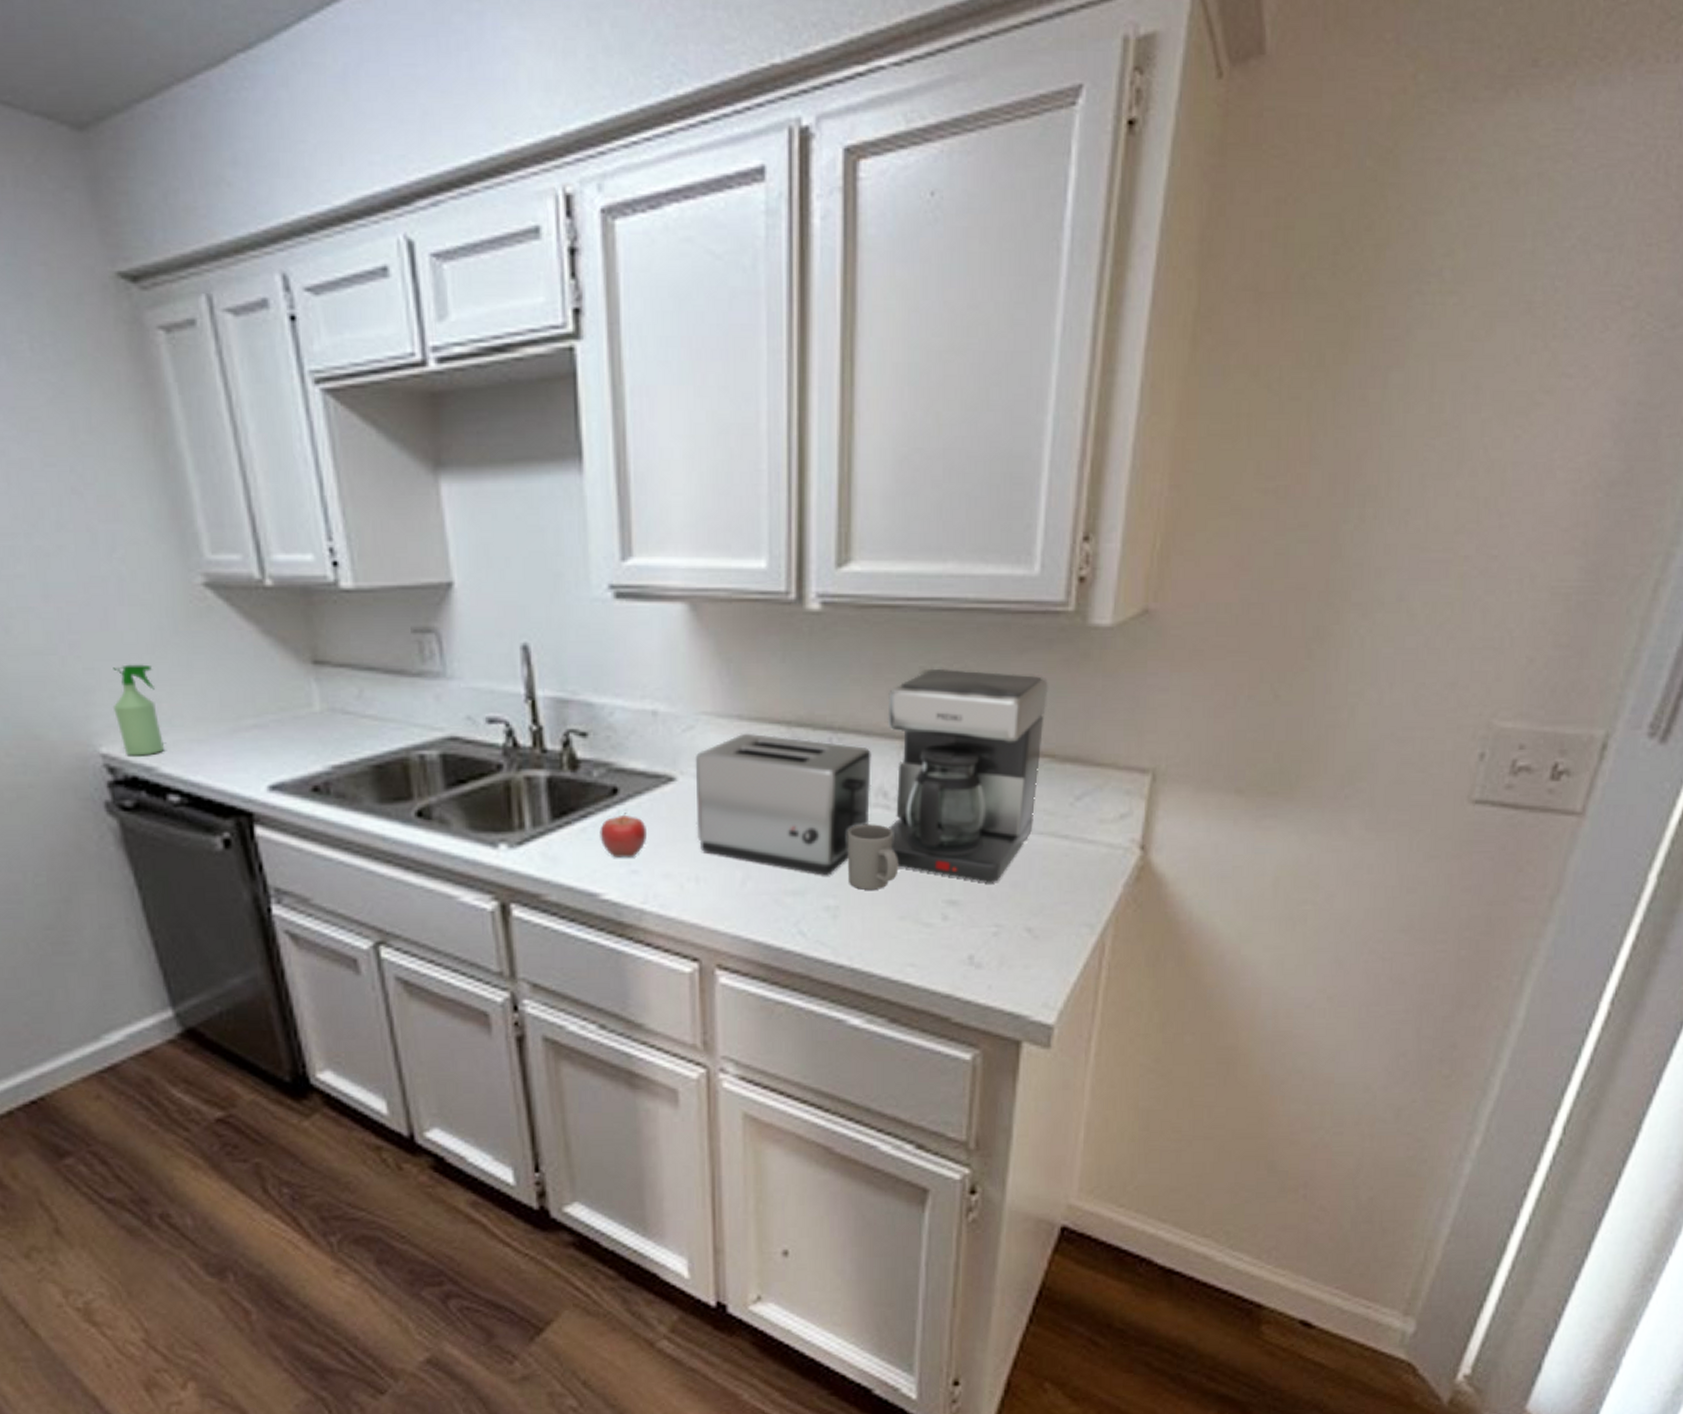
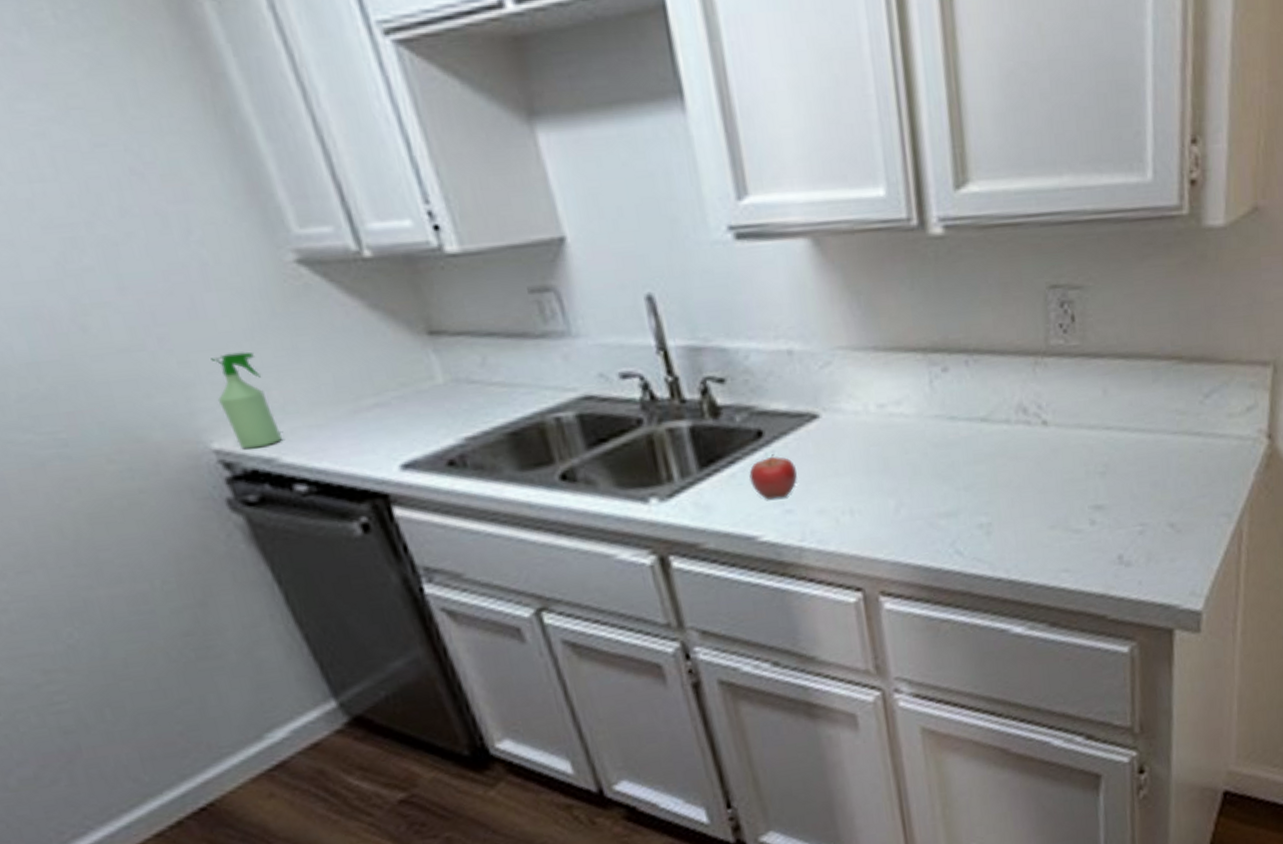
toaster: present [695,734,871,875] -> none [835,363,1013,494]
mug: present [847,824,899,890] -> none [992,440,1045,505]
coffee maker: present [887,670,1046,883] -> none [1018,281,1170,485]

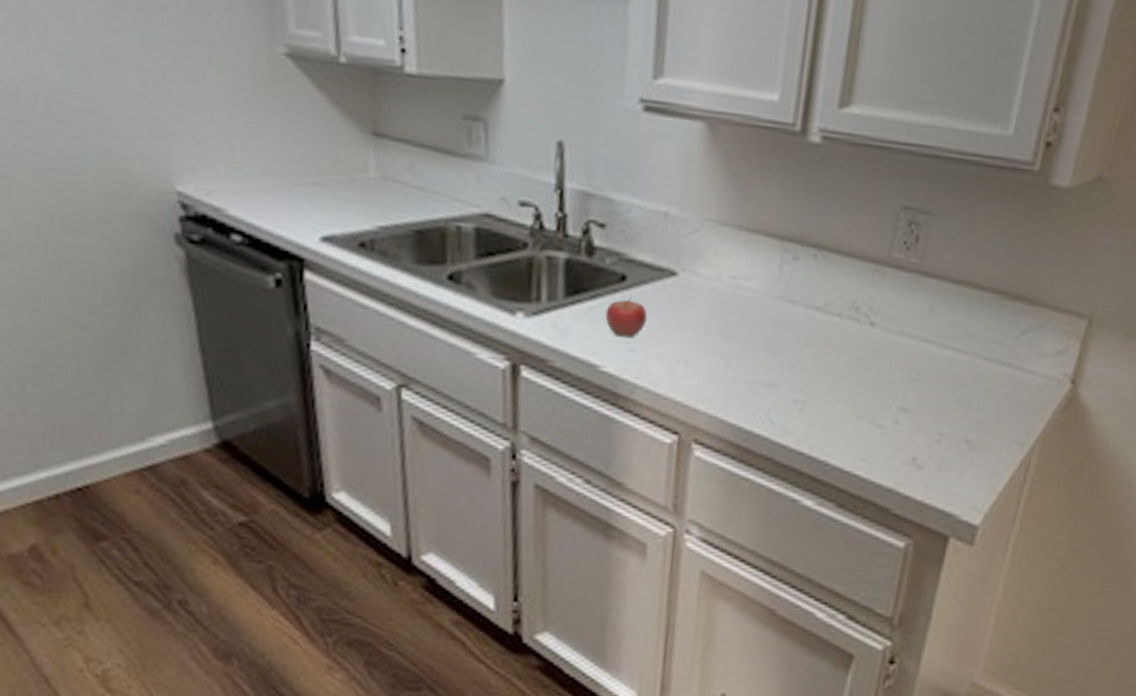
spray bottle: present [211,351,283,450] -> none [192,116,234,198]

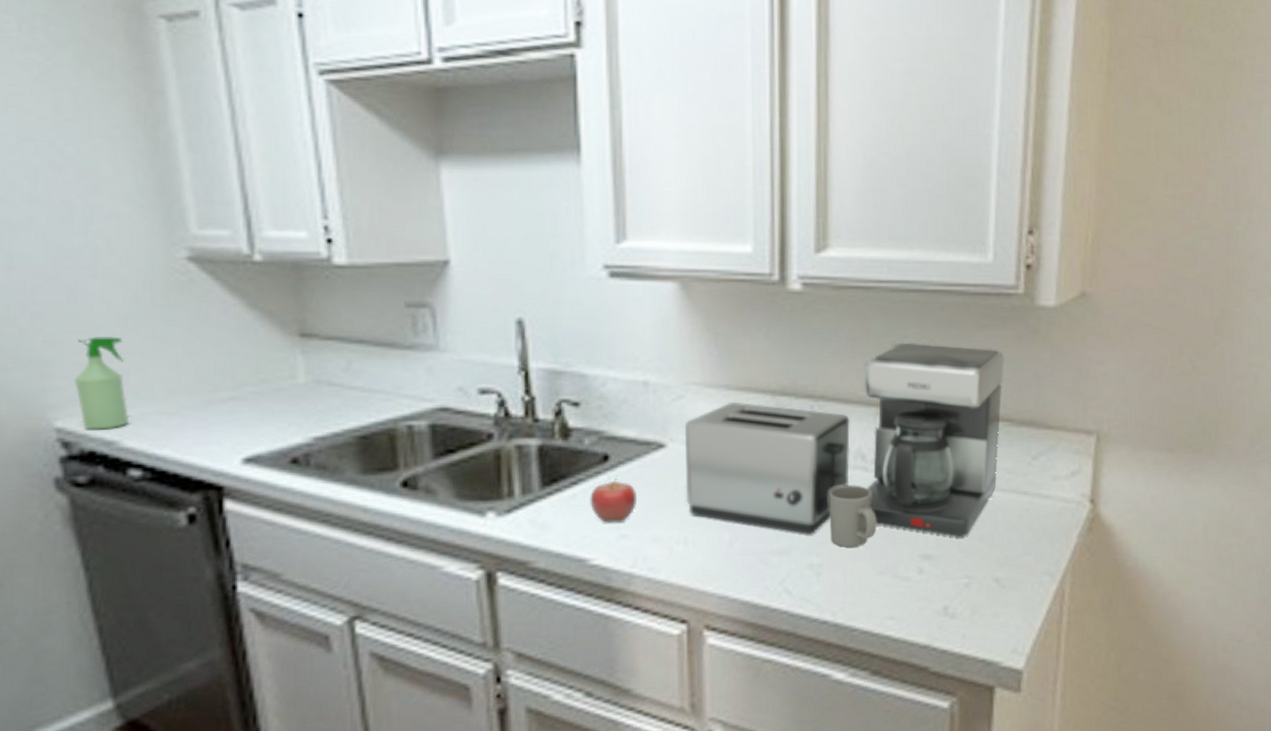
spray bottle: none [192,116,234,198] -> present [73,336,130,430]
toaster: none [690,242,850,373] -> present [684,403,850,534]
mug: none [816,332,862,391] -> present [829,485,877,547]
coffee maker: none [857,206,1008,397] -> present [863,344,1003,538]

